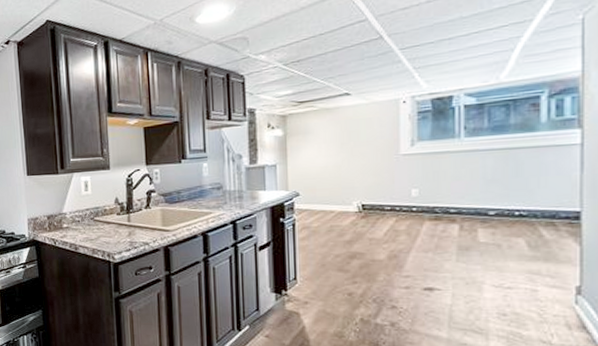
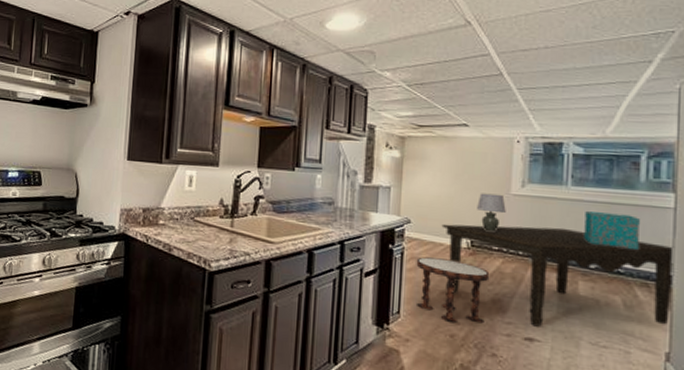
side table: none [308,224,384,282] -> present [416,257,490,323]
dining table: none [331,179,582,277] -> present [441,223,674,327]
lamp: none [366,156,396,193] -> present [477,193,506,231]
decorative cube: none [481,157,542,192] -> present [584,211,640,251]

